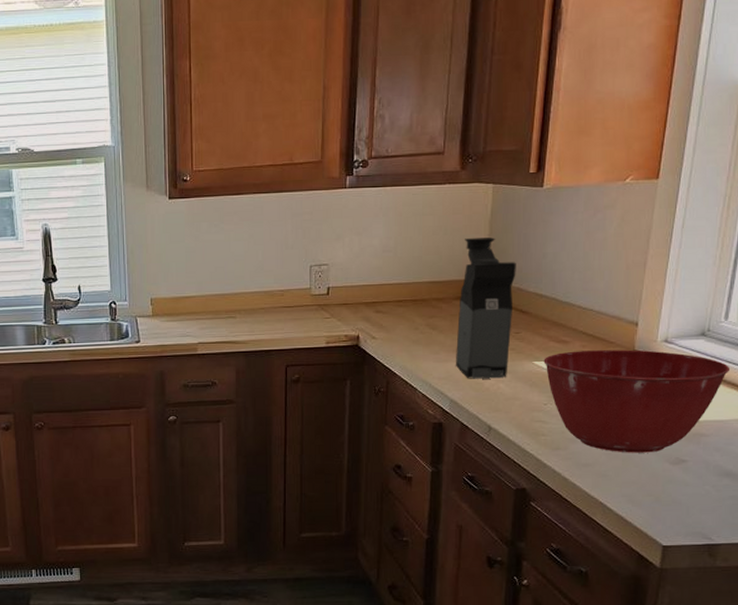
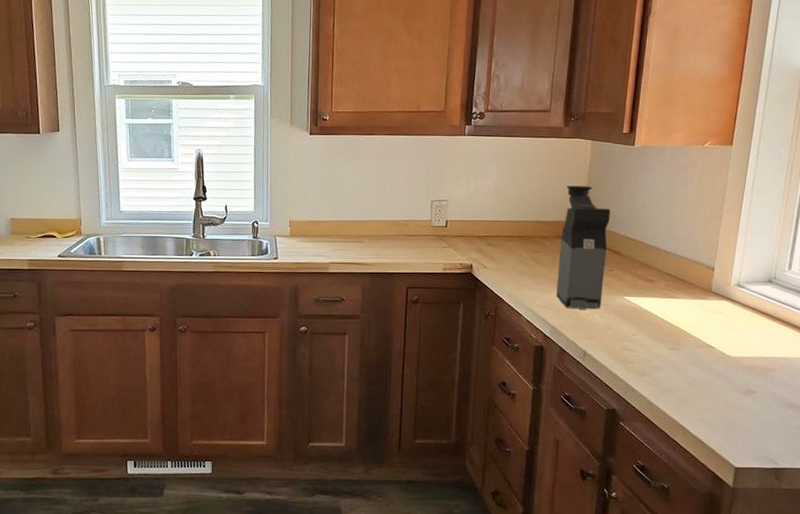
mixing bowl: present [543,349,731,453] -> none [633,289,794,383]

